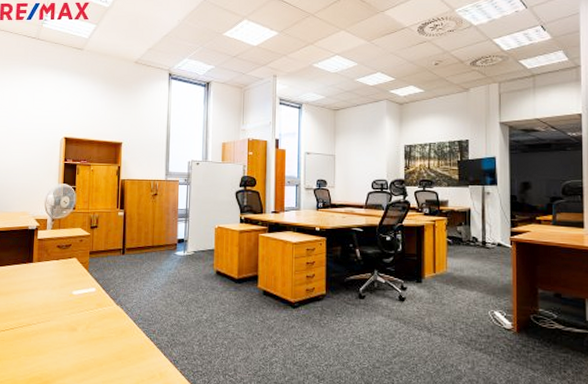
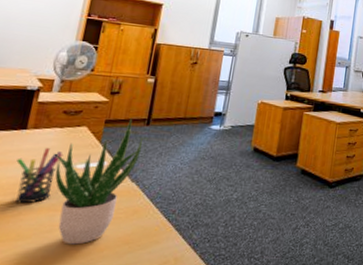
pen holder: none [29,278,62,325] -> present [16,148,63,204]
potted plant: none [55,249,121,360] -> present [54,119,143,245]

